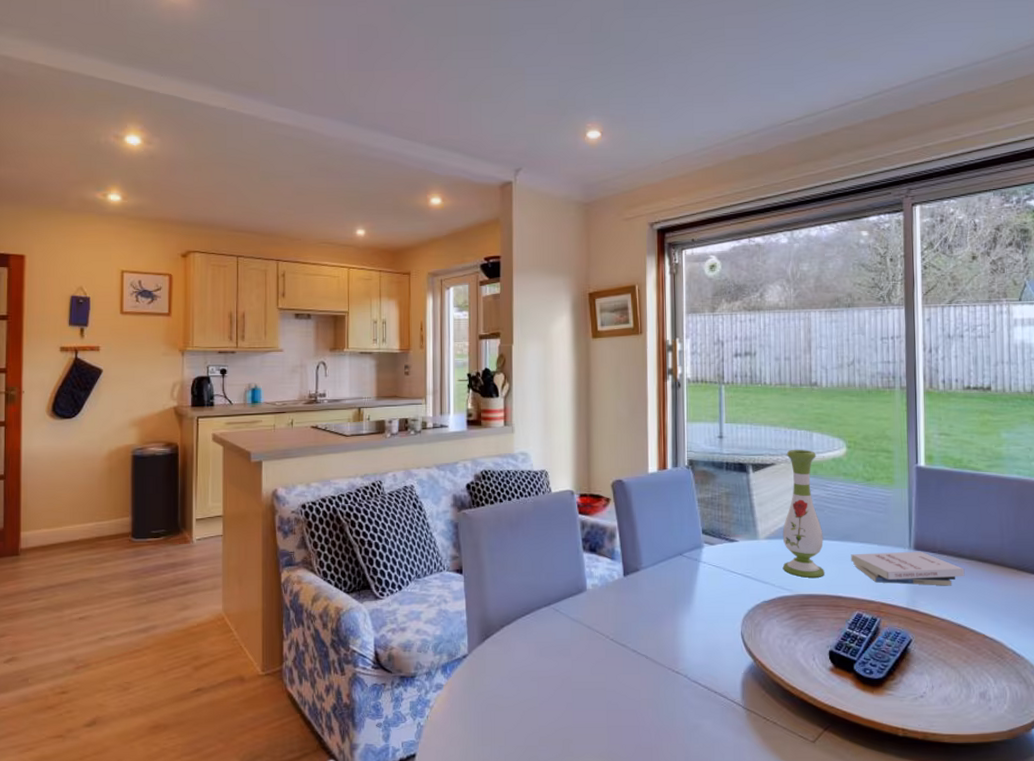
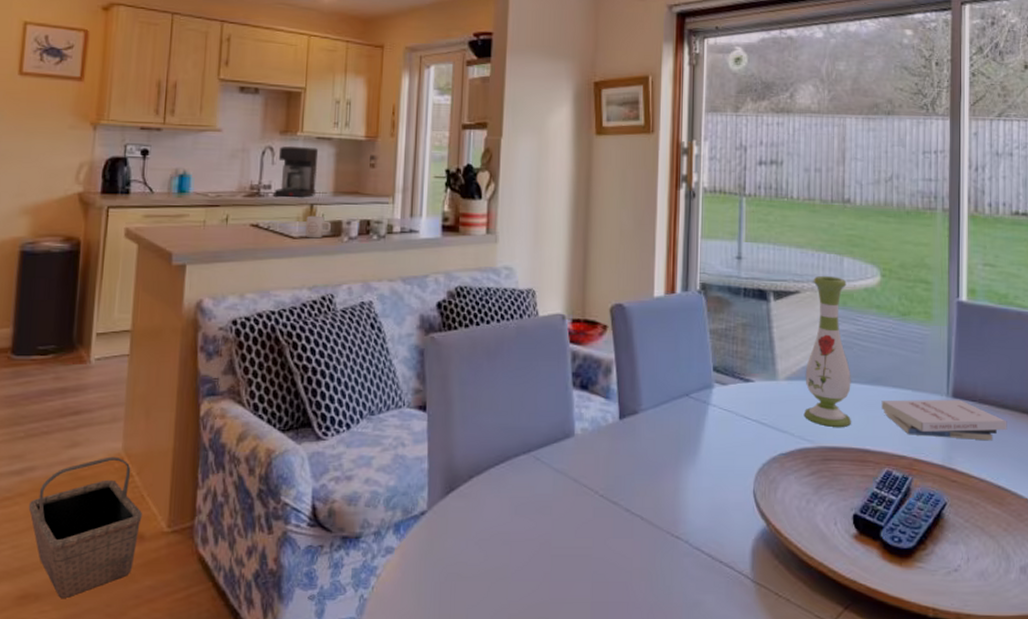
basket: none [154,616,241,727] -> present [28,456,142,598]
coffee maker: none [328,360,362,403] -> present [274,146,319,198]
mug: none [356,417,376,436] -> present [305,215,331,239]

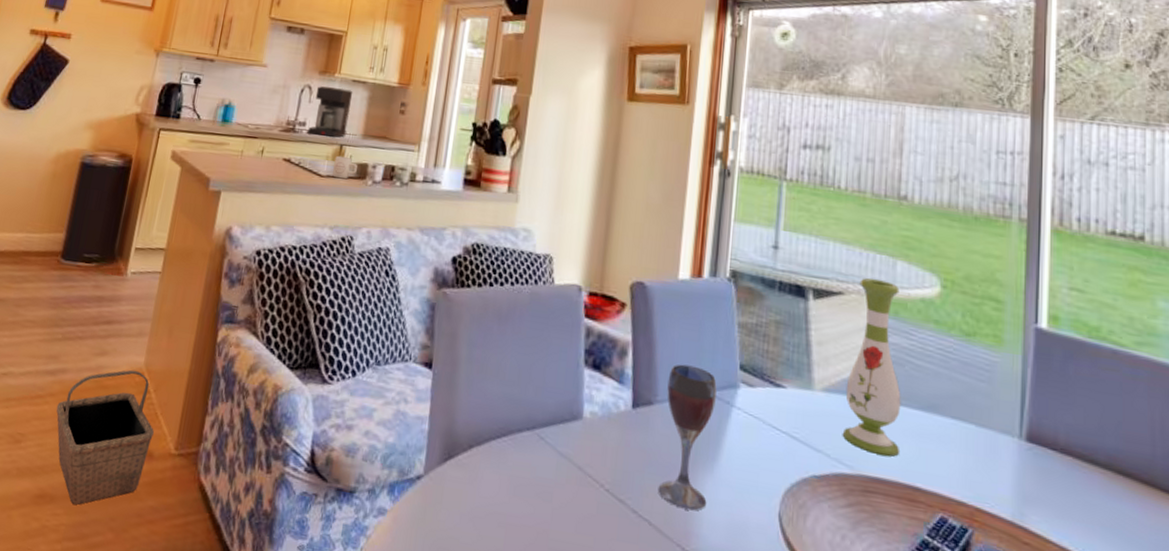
cup: none [647,374,694,501] -> present [658,364,717,511]
books: present [881,399,1007,441] -> none [937,432,1097,502]

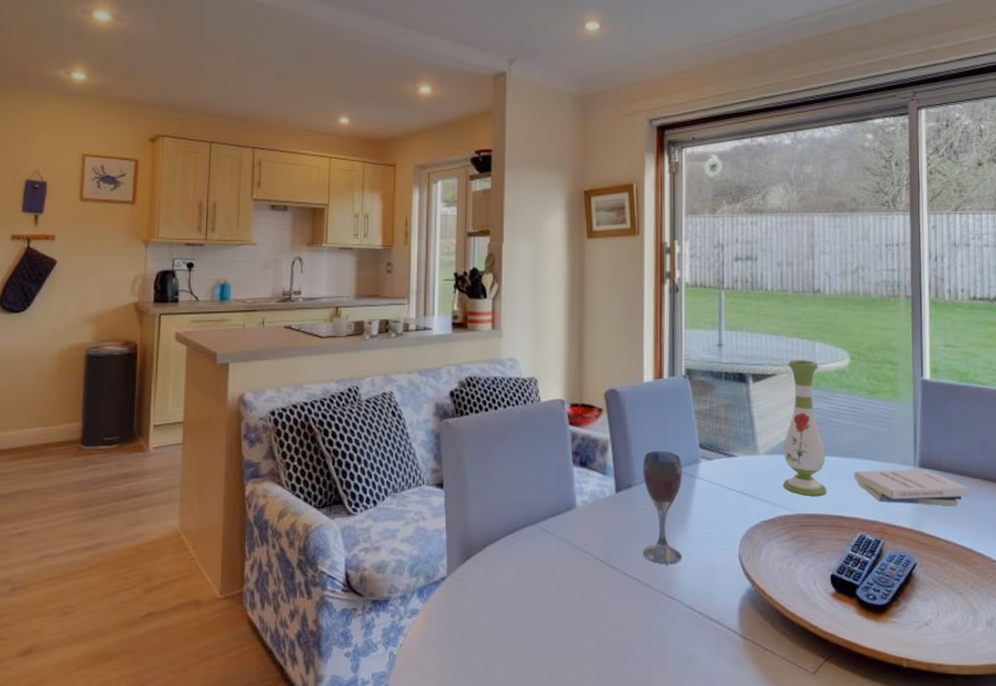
basket: present [56,369,154,505] -> none [100,533,198,657]
coffee maker: present [307,86,353,138] -> none [303,256,342,302]
books: none [937,432,1097,502] -> present [854,469,971,506]

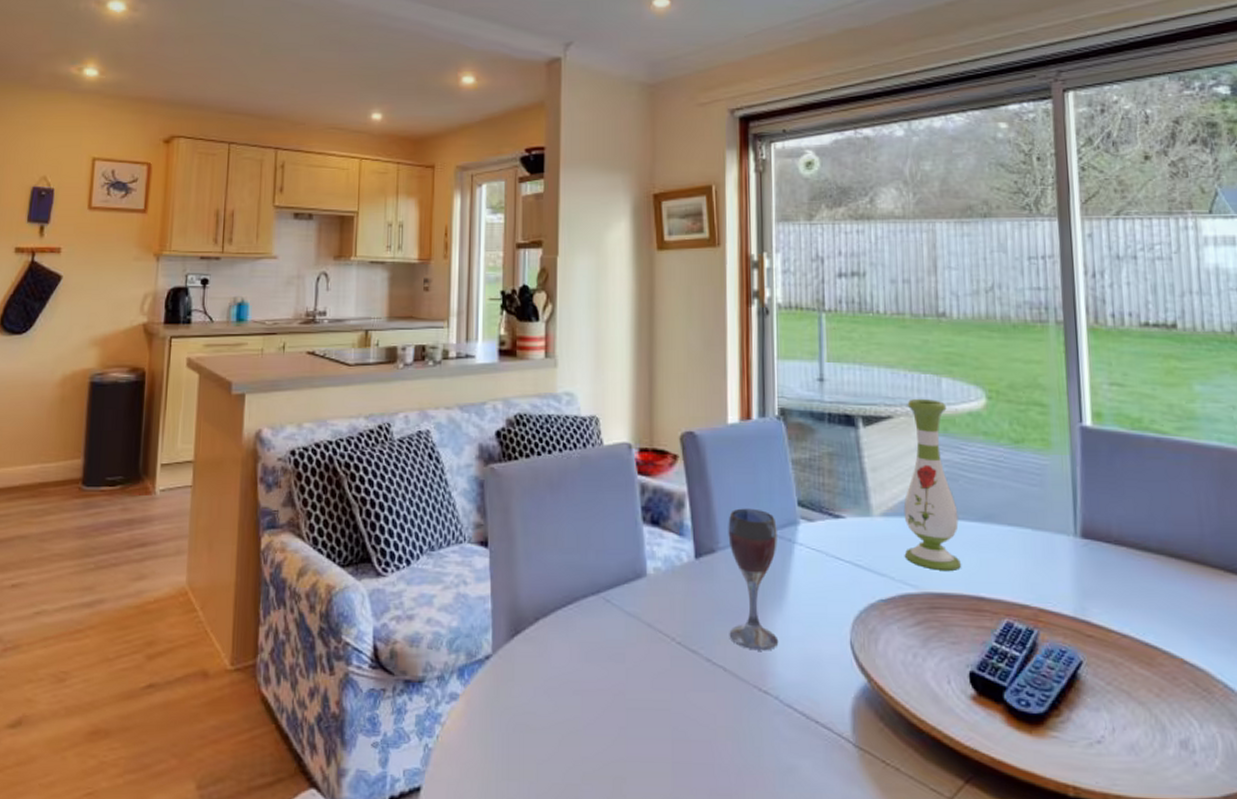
mug: present [332,317,354,337] -> none [361,341,386,365]
books: present [854,469,971,506] -> none [996,540,1152,589]

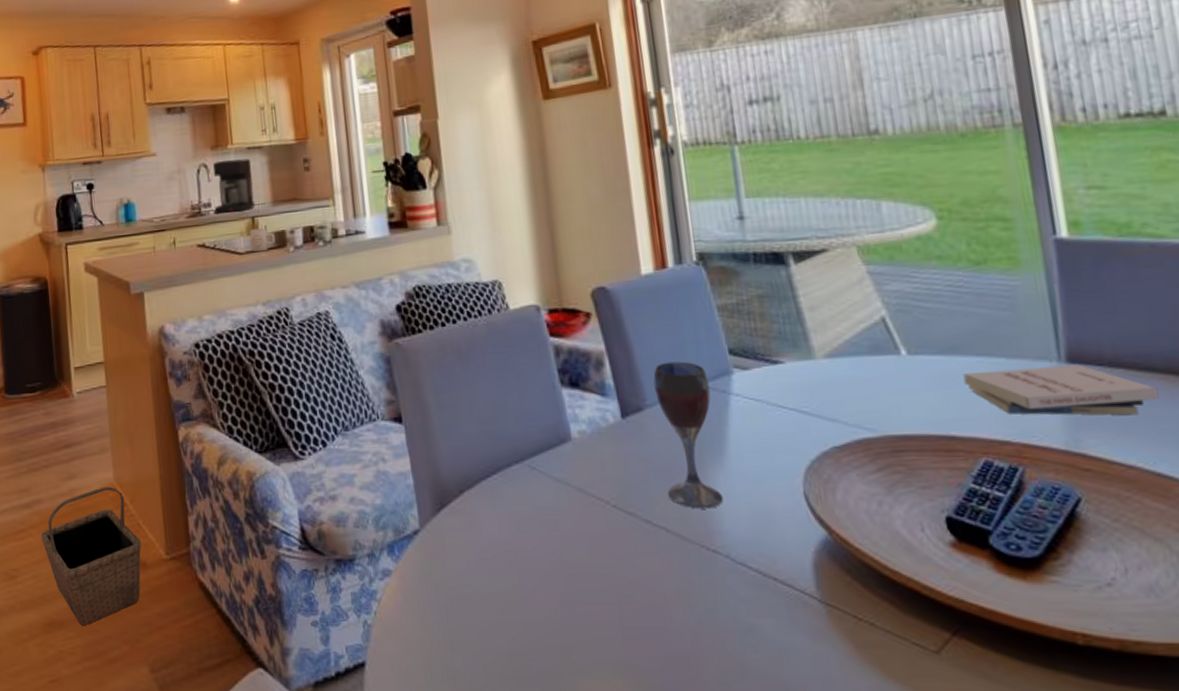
basket: none [98,590,206,735] -> present [41,486,142,625]
coffee maker: none [329,271,372,324] -> present [213,158,255,214]
mug: none [361,341,386,365] -> present [249,227,275,253]
vase: present [903,398,961,570] -> none [843,226,924,411]
books: none [996,540,1152,589] -> present [963,364,1159,416]

